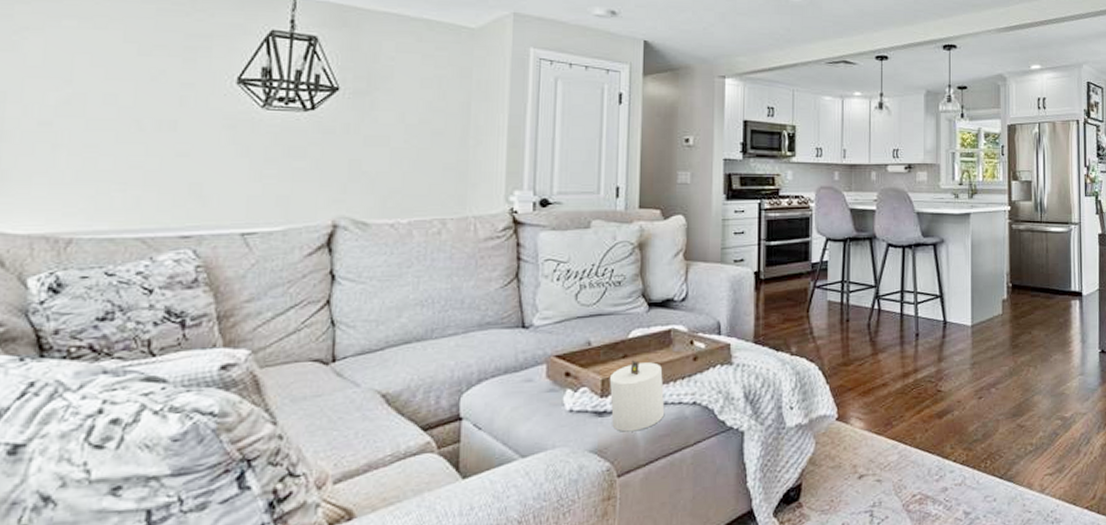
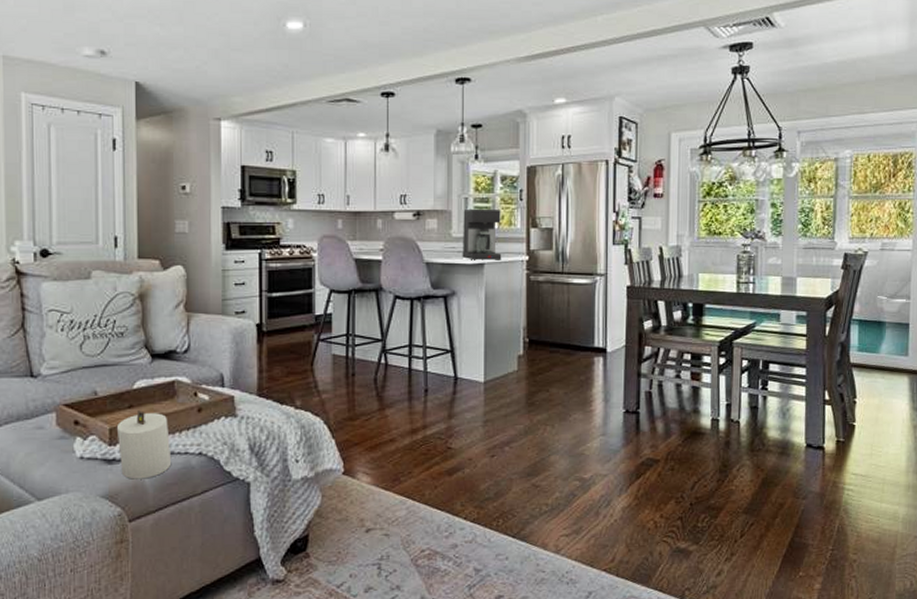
coffee maker: none [950,162,986,210] -> present [462,208,502,261]

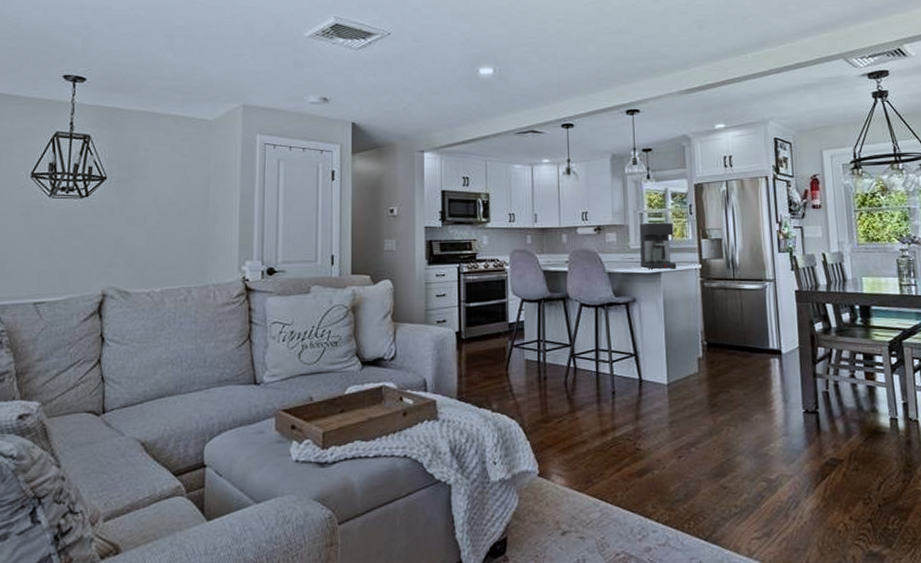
candle: present [116,411,172,480] -> none [329,415,379,482]

